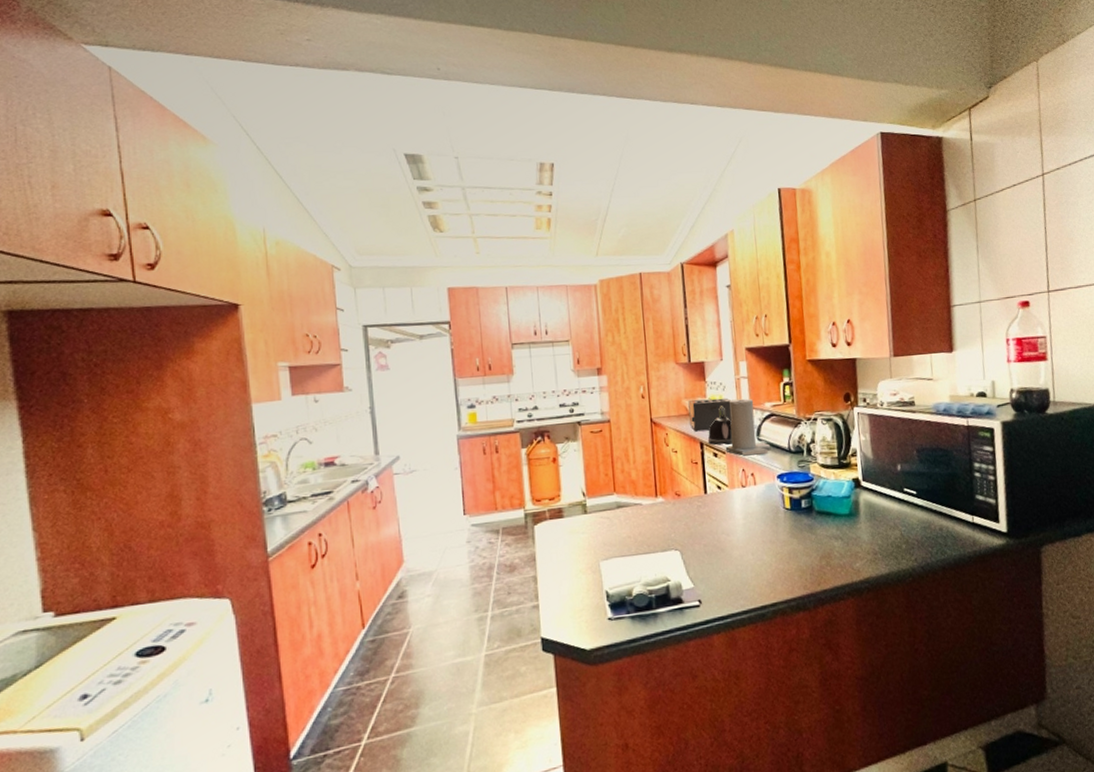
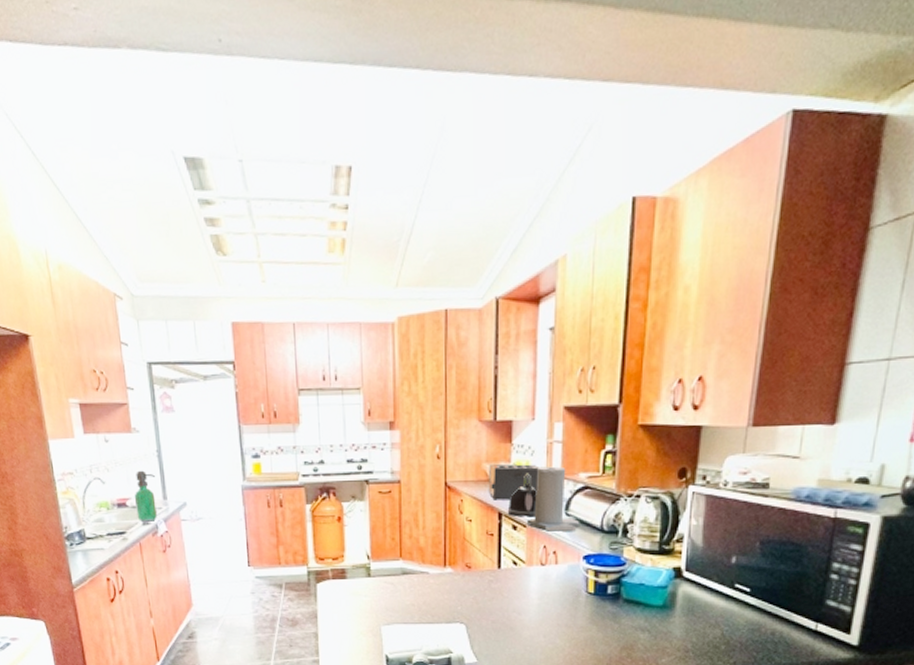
soap dispenser: none [343,427,368,480] -> present [134,470,157,522]

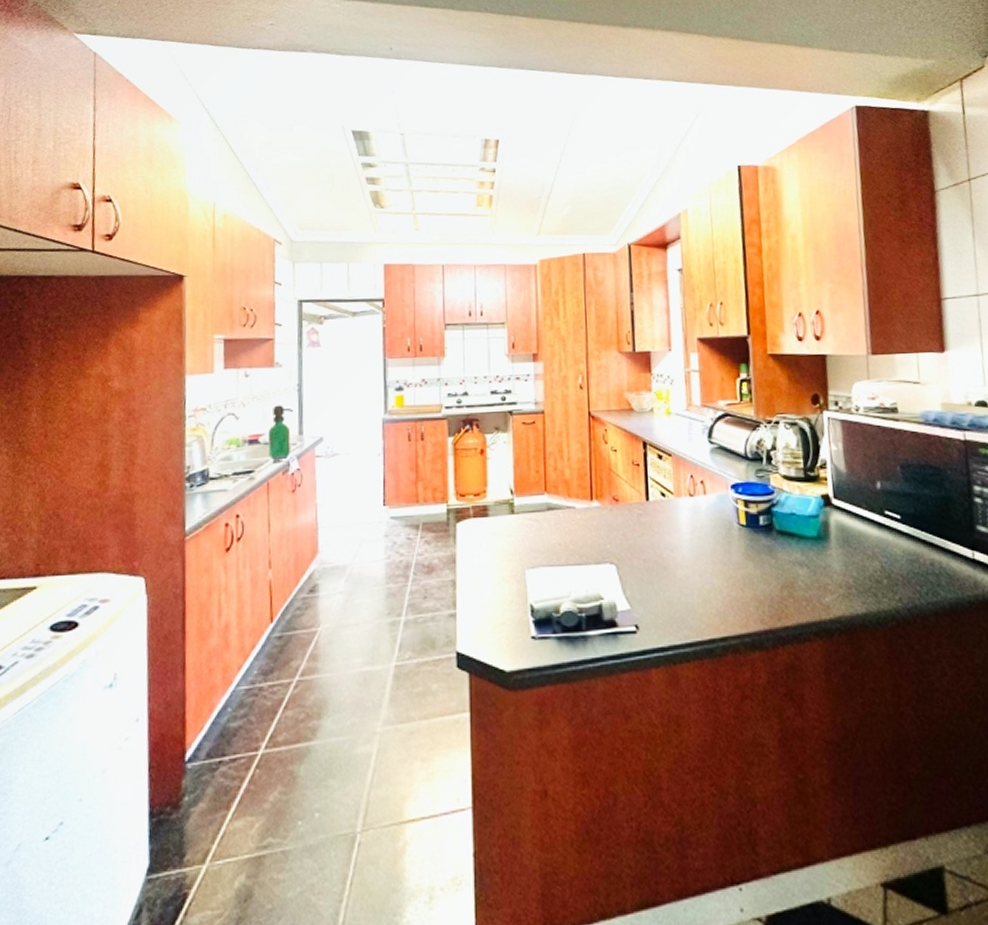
toaster: present [488,463,539,500] -> none [631,392,680,429]
kettle: present [507,473,537,517] -> none [651,401,680,446]
paper towel: present [526,466,580,531] -> none [671,394,725,460]

